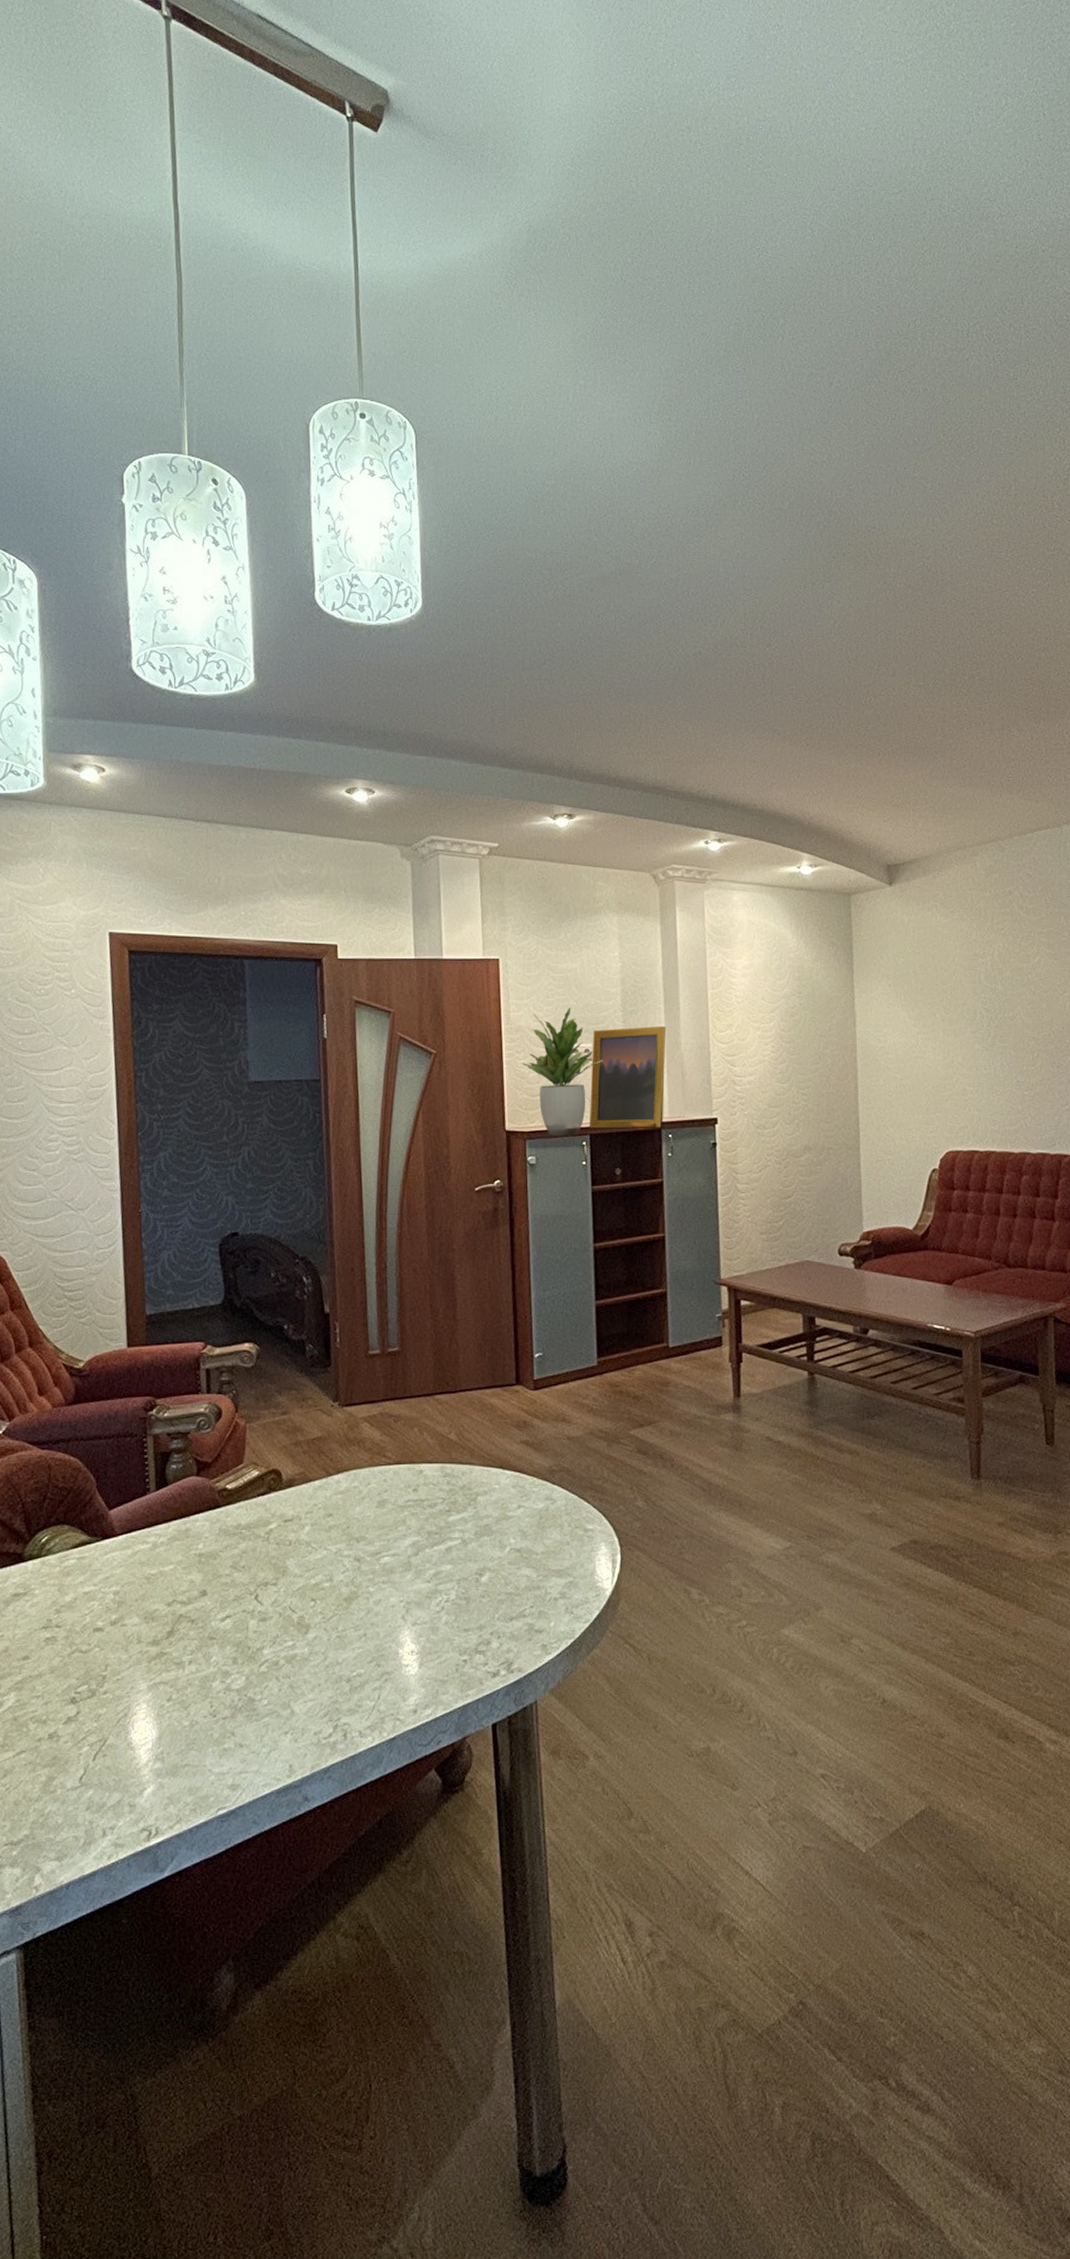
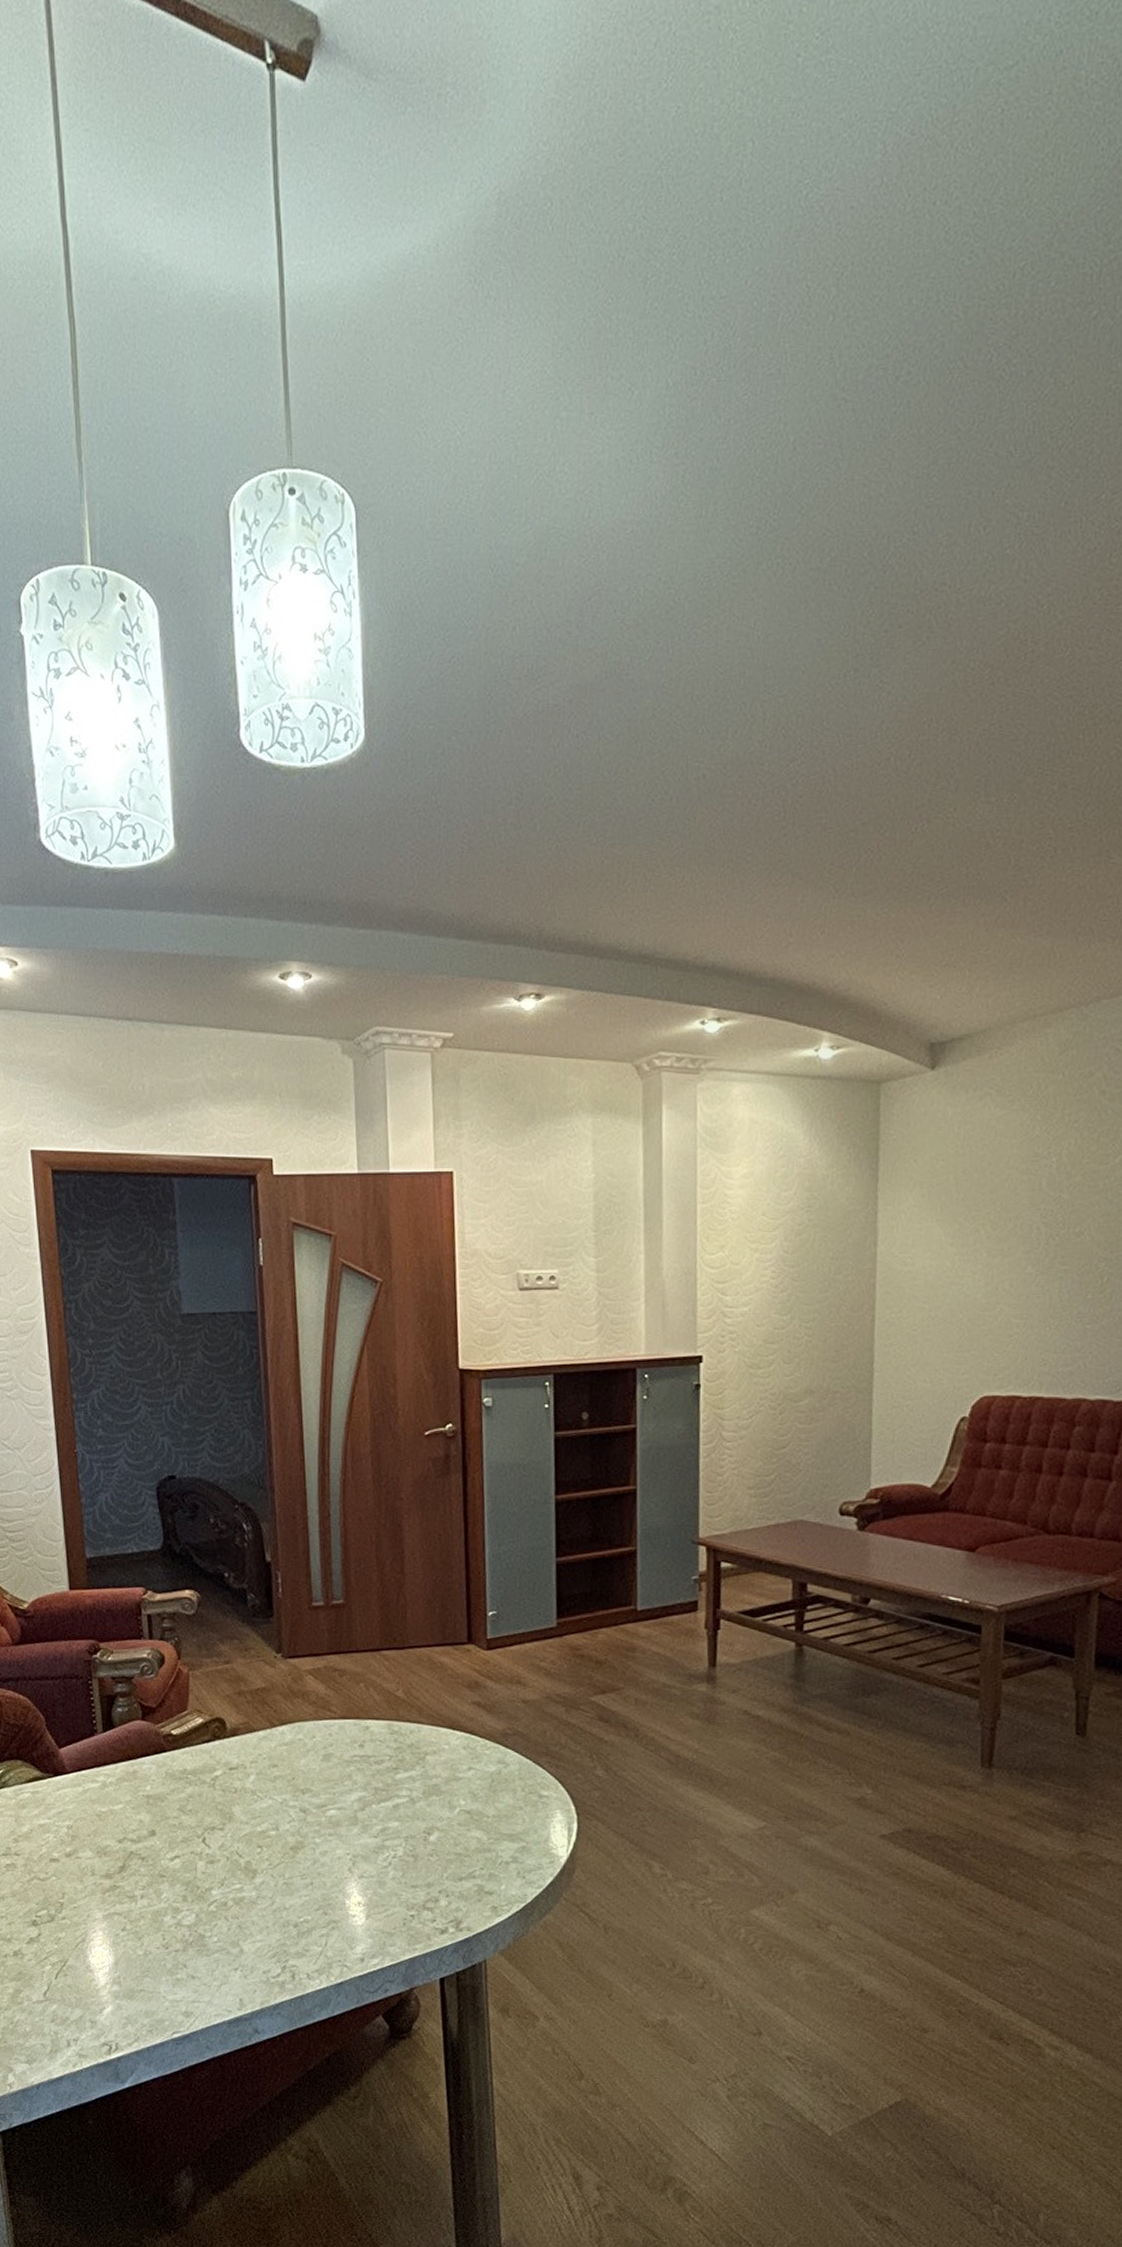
potted plant: present [522,1007,604,1136] -> none [478,1227,572,1375]
picture frame: present [590,1026,666,1129] -> none [553,1248,646,1368]

